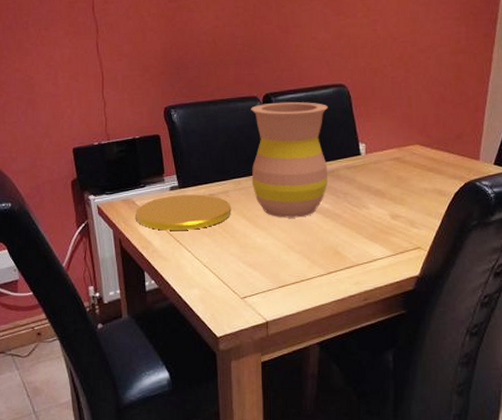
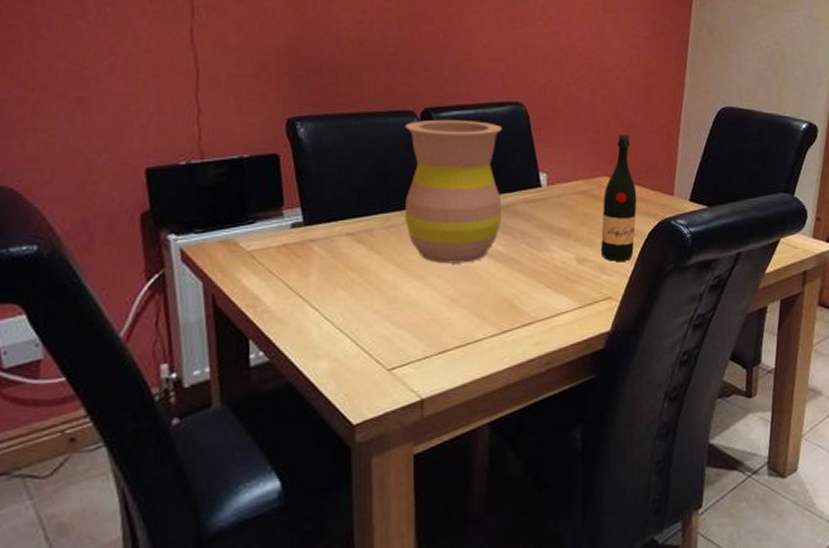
plate: present [136,194,232,231] -> none [239,233,377,282]
wine bottle: none [412,106,445,217] -> present [601,133,637,261]

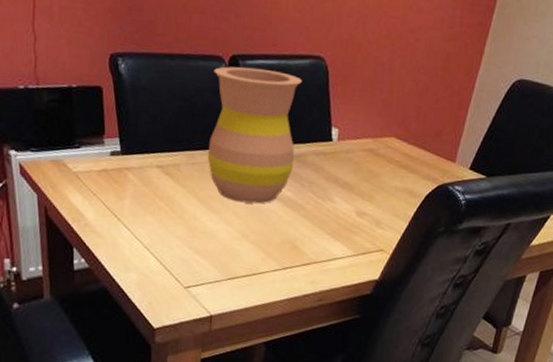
wine bottle: present [601,133,637,261] -> none [380,96,422,219]

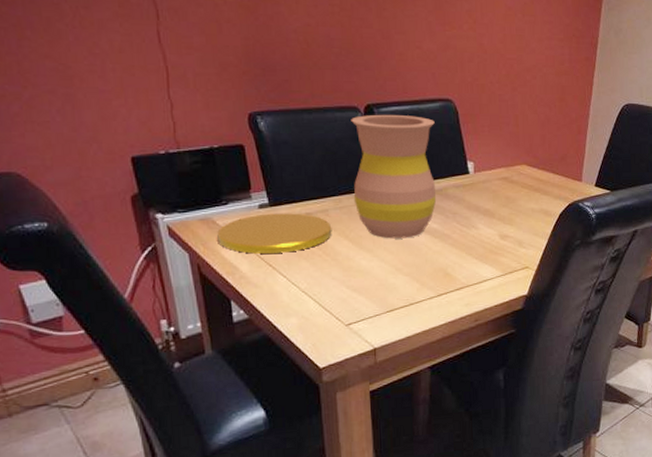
plate: none [67,161,182,205] -> present [217,213,332,254]

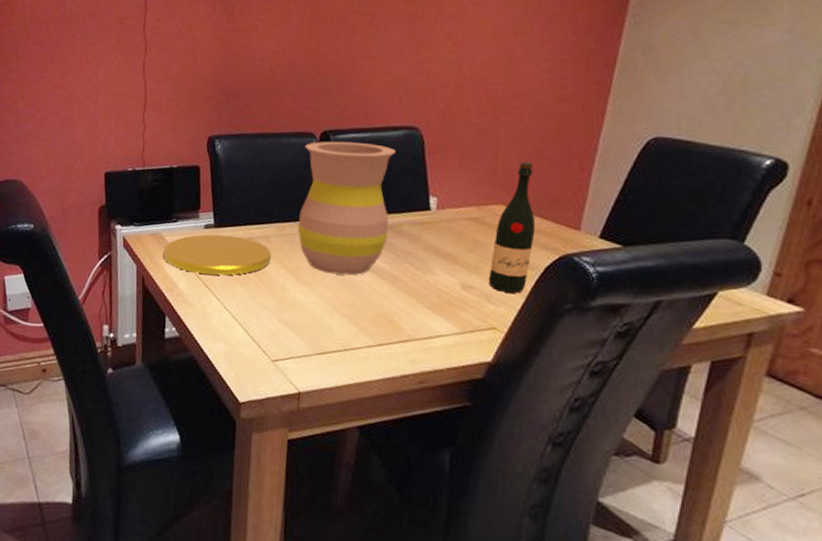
wine bottle: none [520,127,551,237] -> present [489,161,536,293]

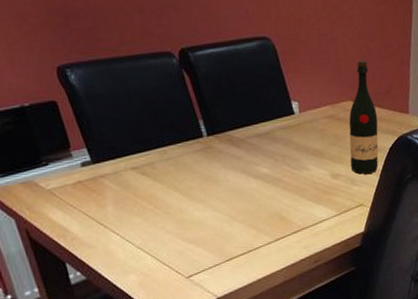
plate: present [163,234,272,276] -> none [41,168,161,214]
vase: present [297,141,396,276] -> none [166,57,264,188]

